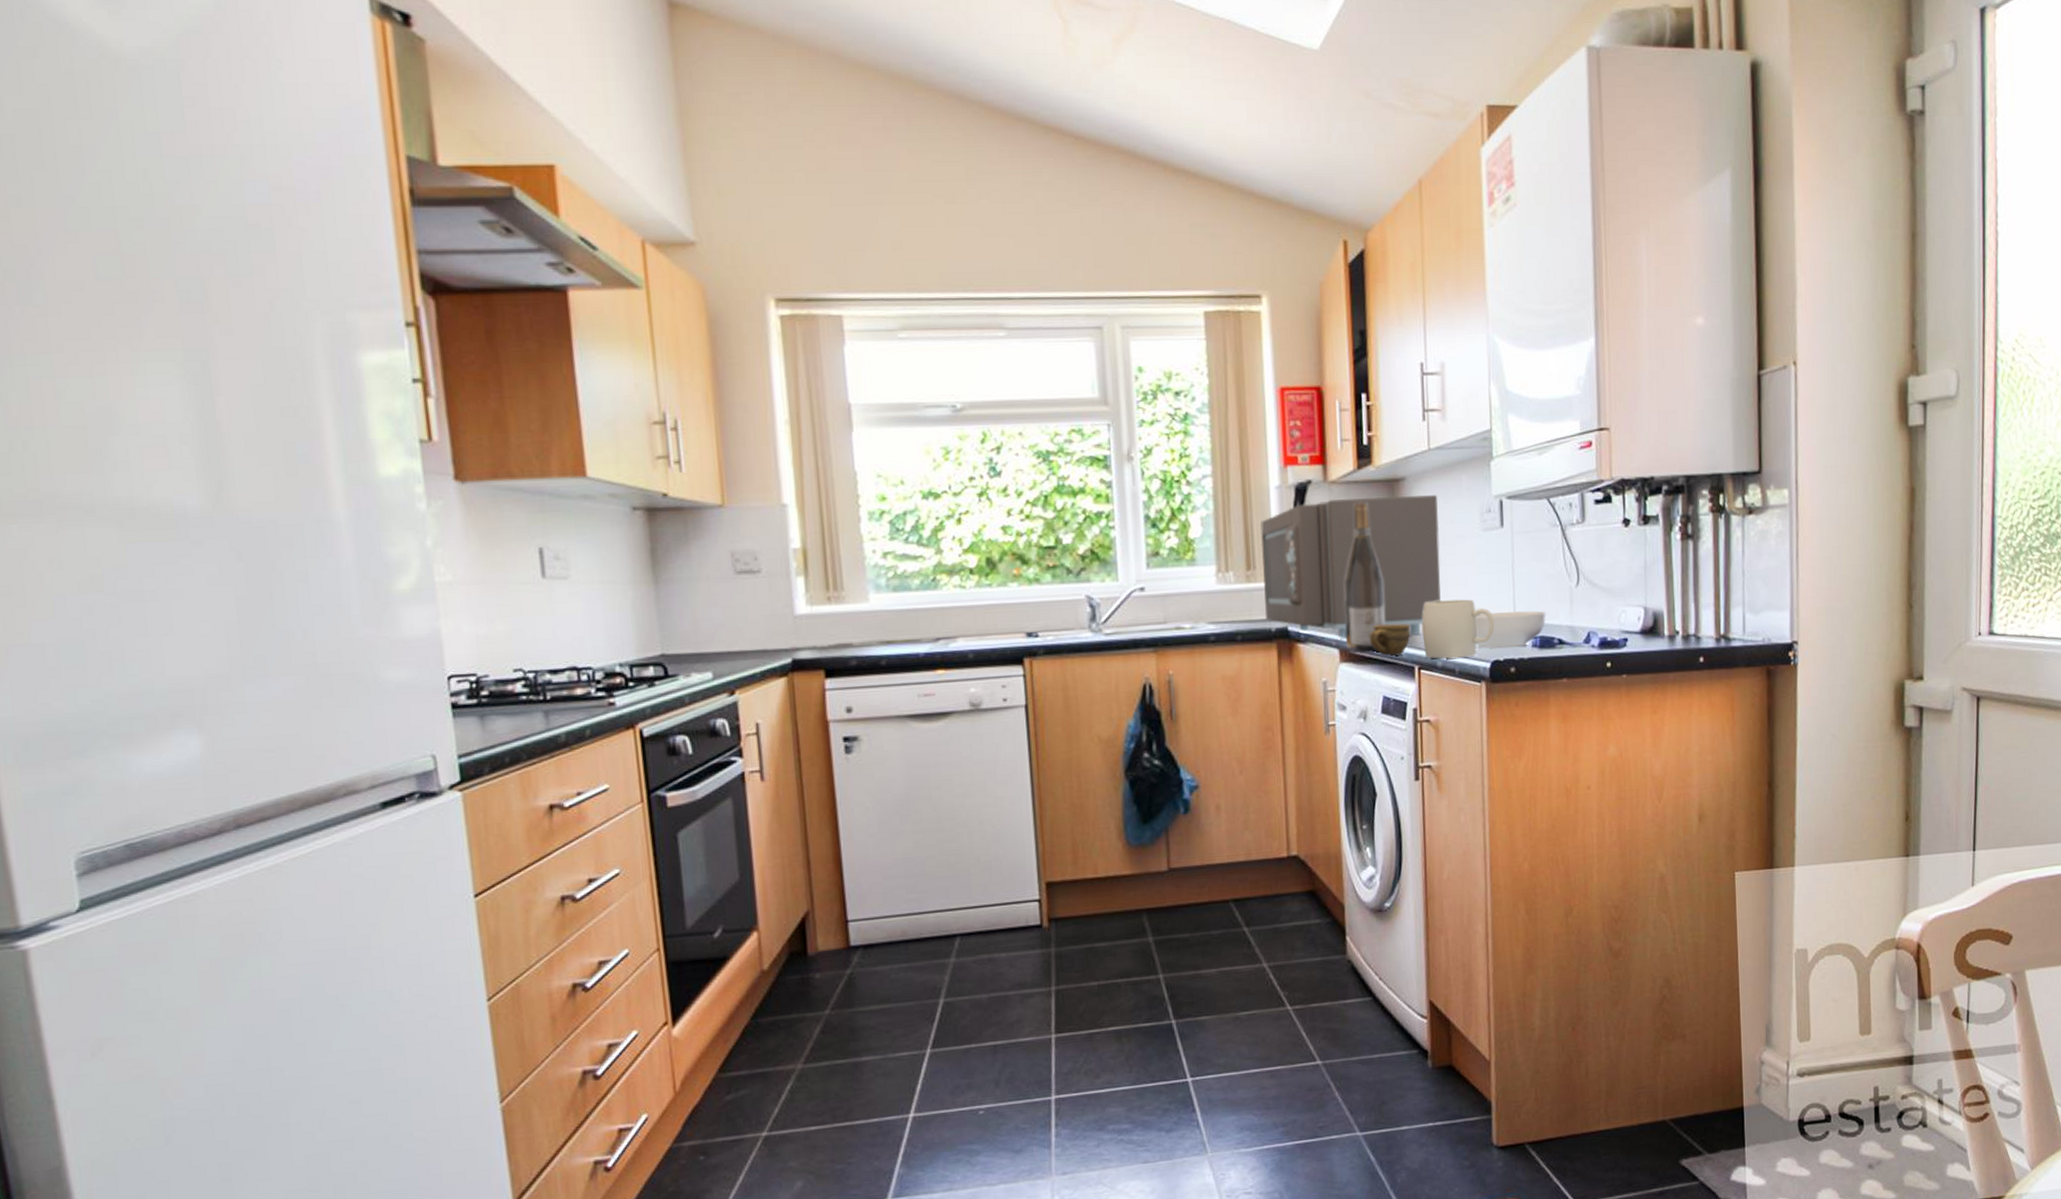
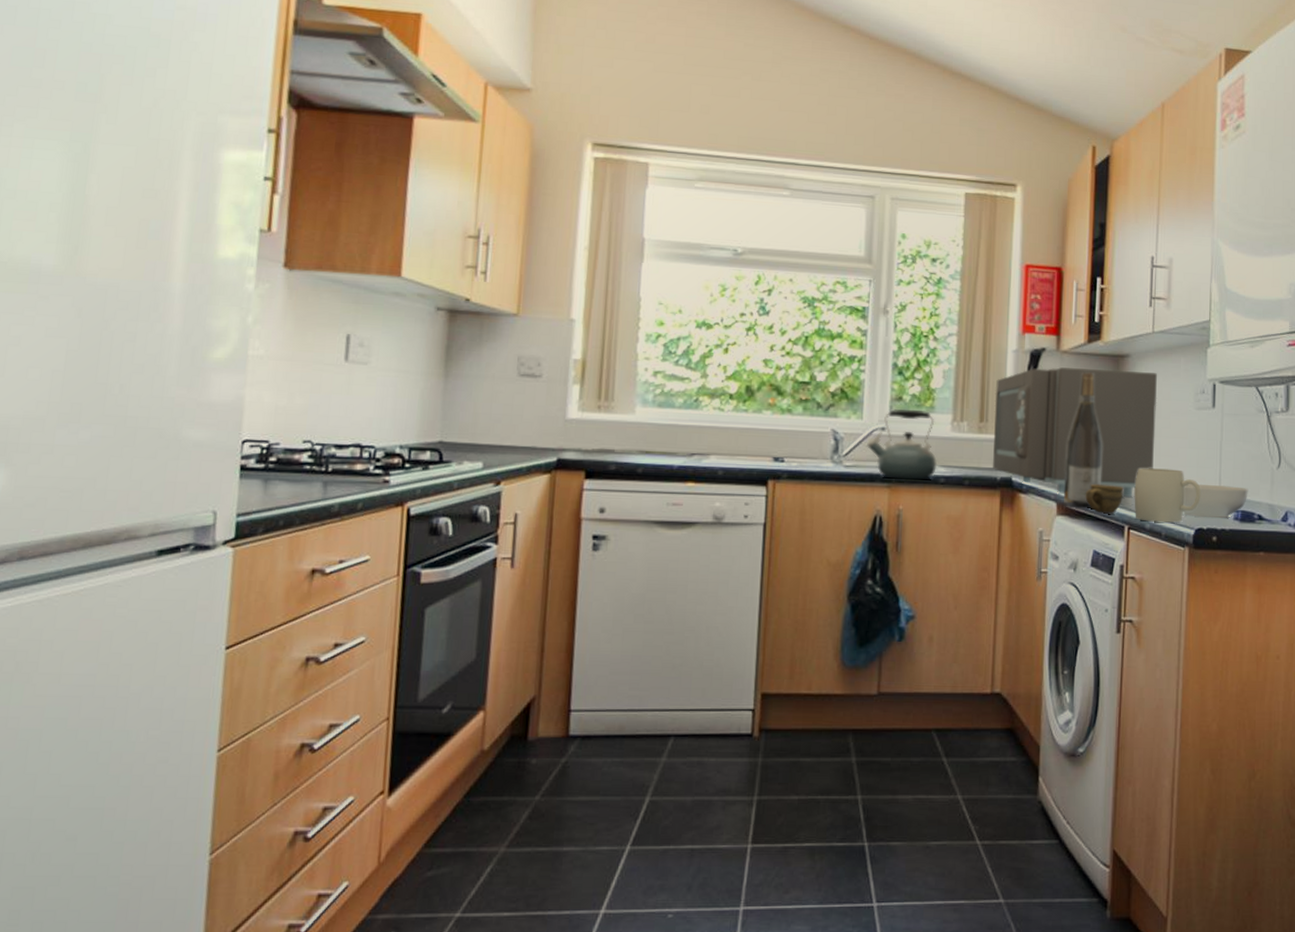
kettle: none [1125,564,1206,643] -> present [866,409,938,481]

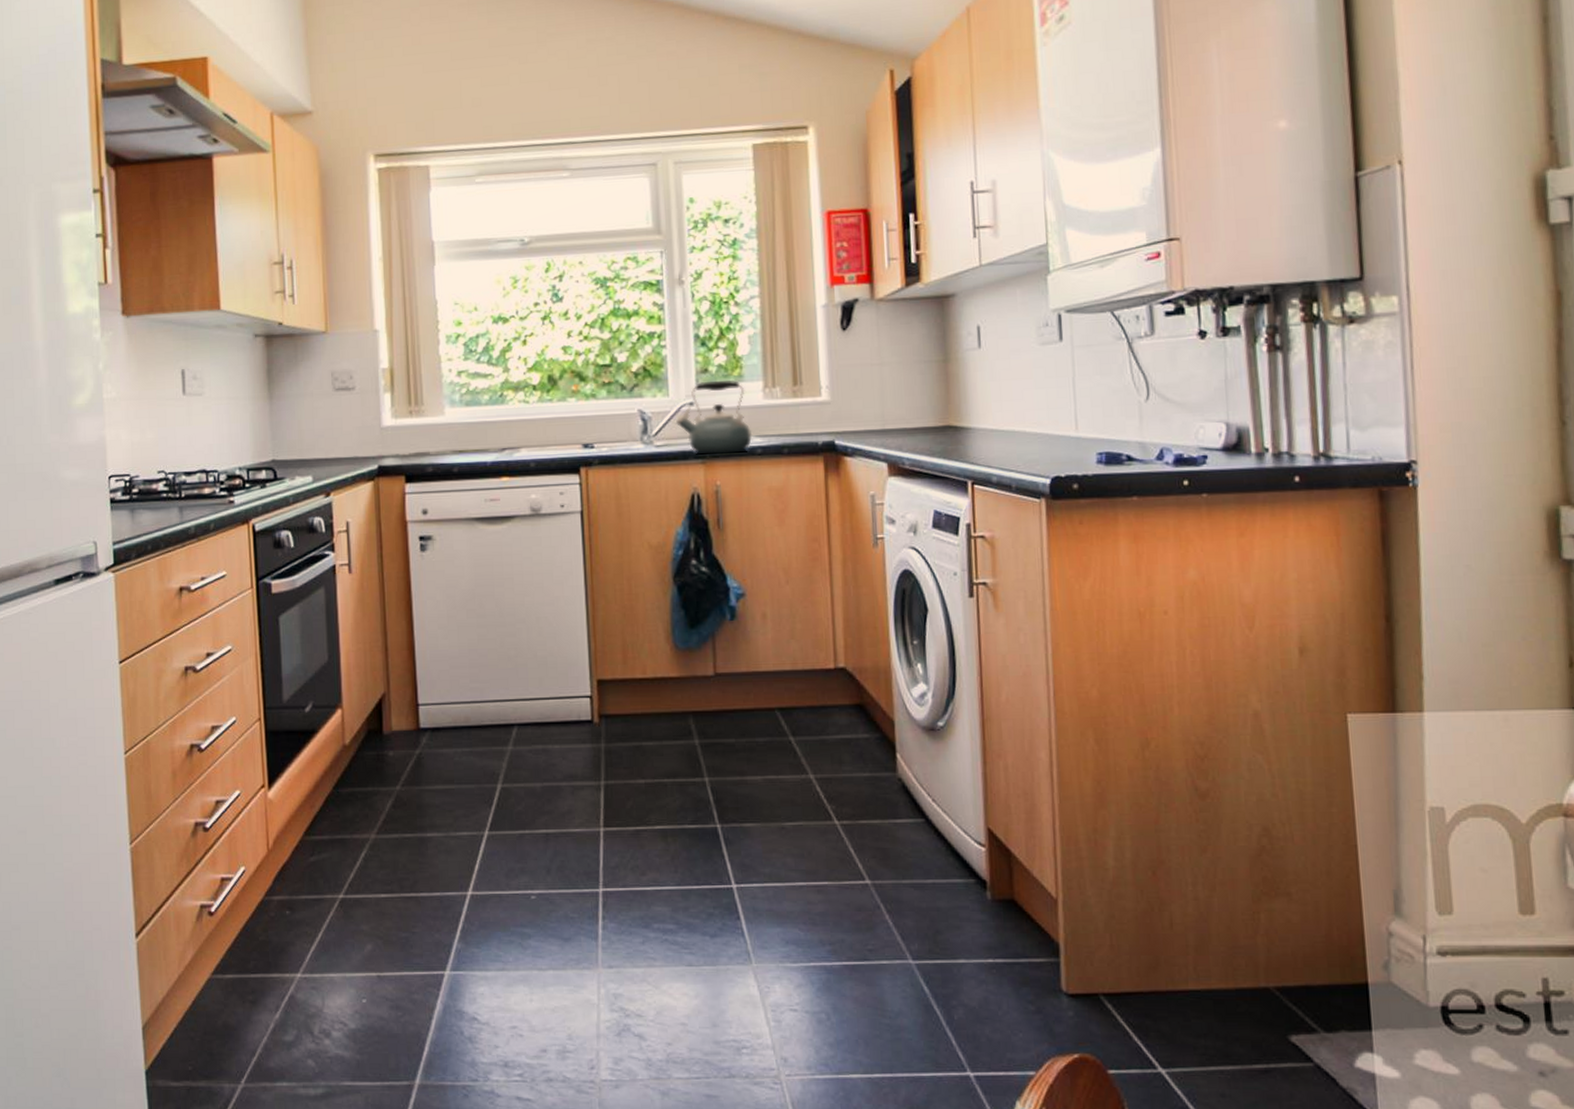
microwave: present [992,367,1157,497] -> none [806,310,995,453]
wine bottle: present [1064,371,1103,509] -> none [891,317,937,467]
cup: present [1085,484,1124,514] -> none [919,438,963,470]
mug: present [1134,468,1202,523] -> none [974,414,1056,474]
bowl: present [1182,484,1248,519] -> none [1033,426,1112,464]

